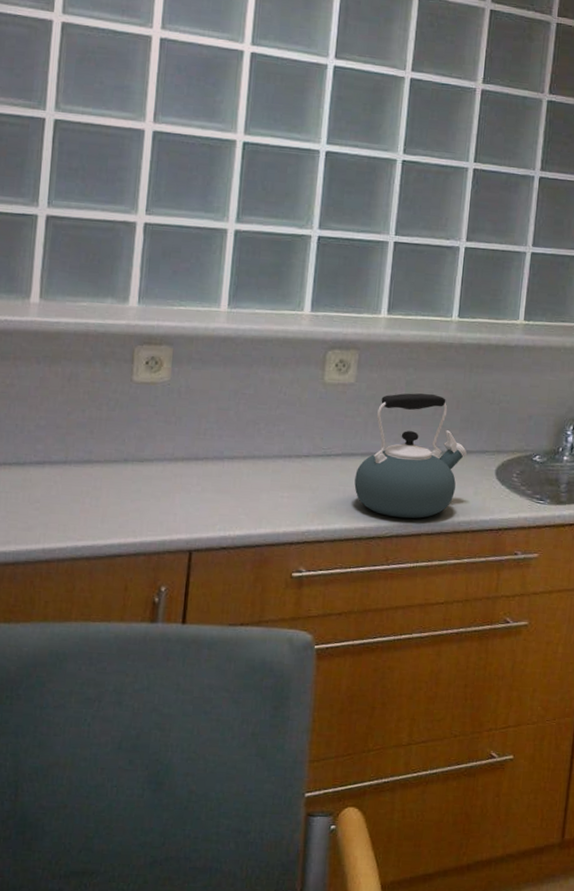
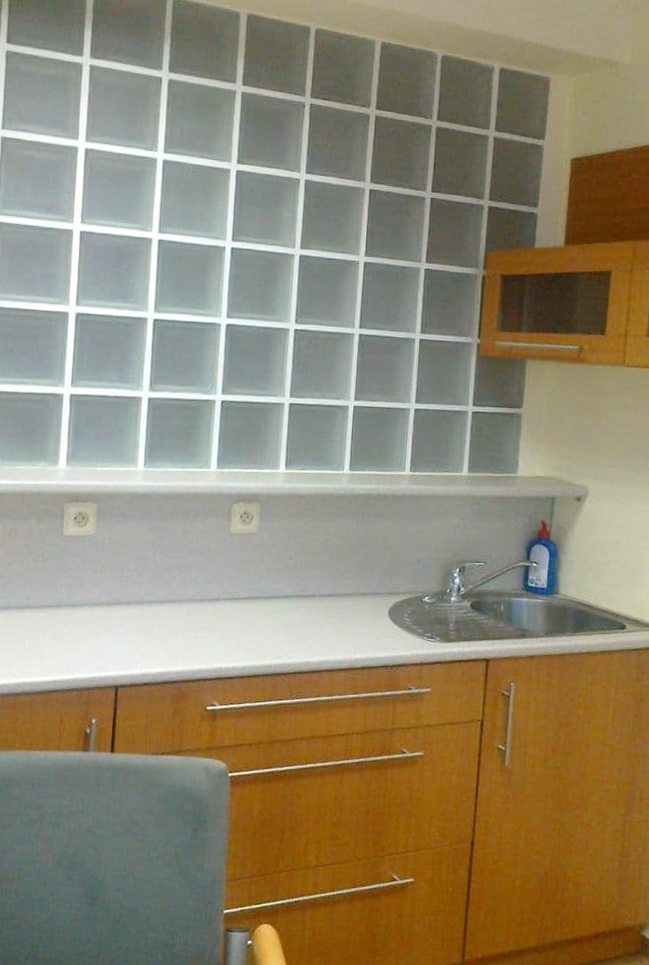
kettle: present [354,393,467,519] -> none [260,540,361,657]

